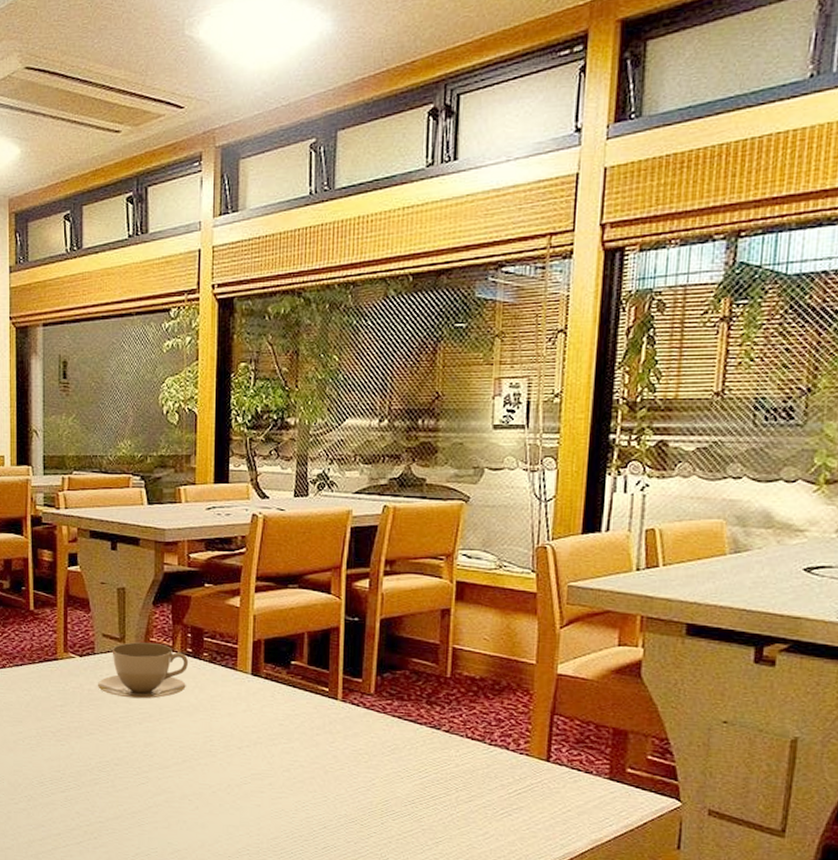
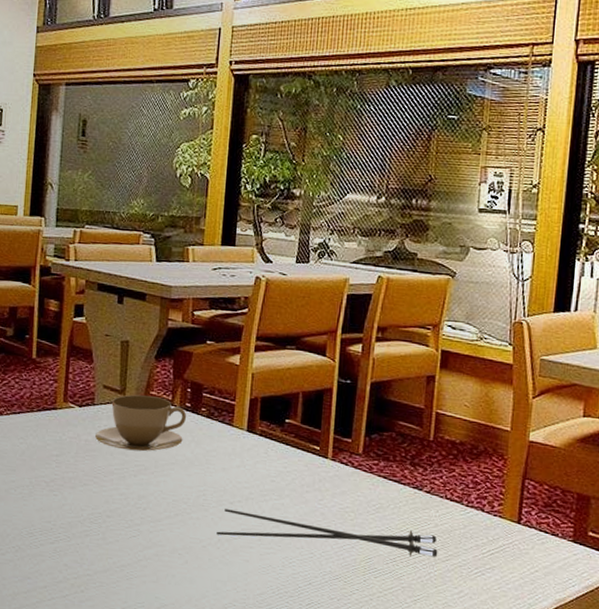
chopsticks: none [226,754,460,799] -> present [216,509,438,558]

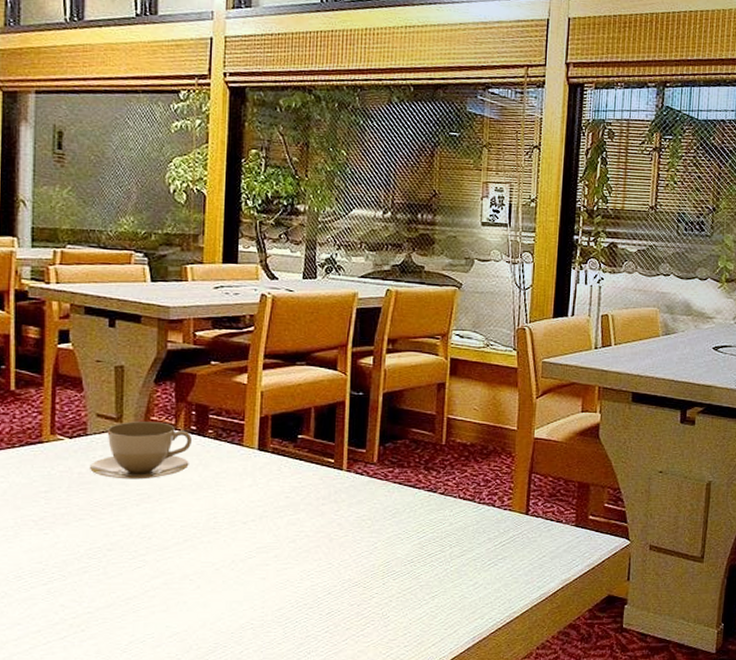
chopsticks: present [216,509,438,558] -> none [230,529,453,557]

